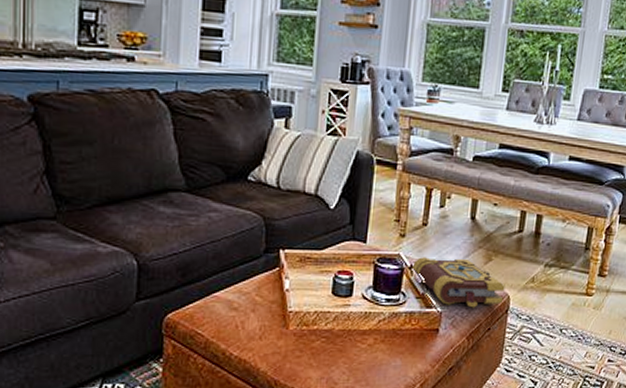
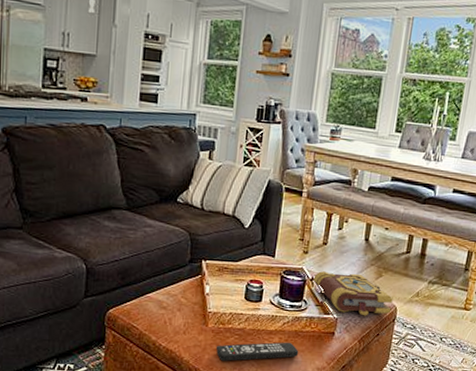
remote control: none [298,343,398,370] -> present [215,342,299,361]

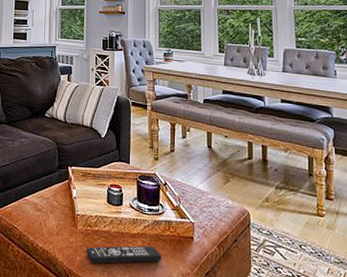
book: present [312,271,393,316] -> none [166,176,245,221]

